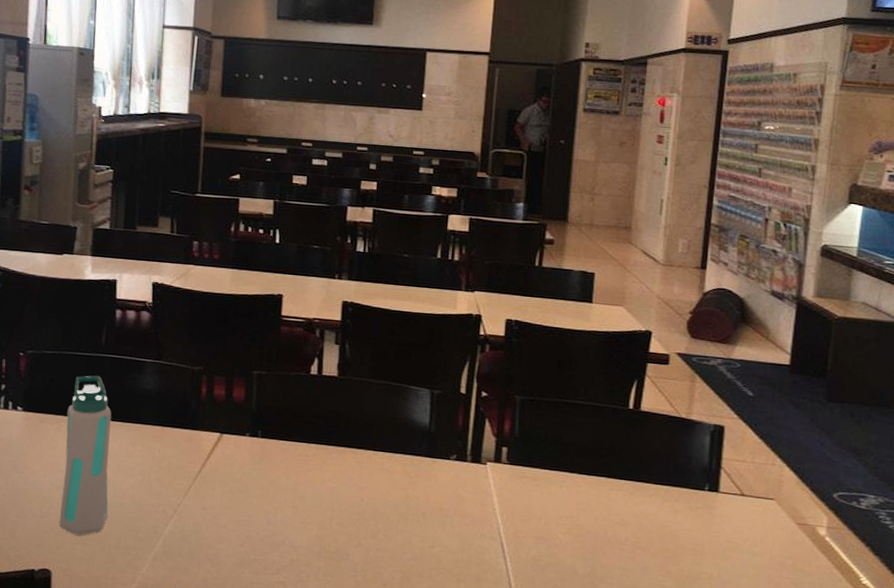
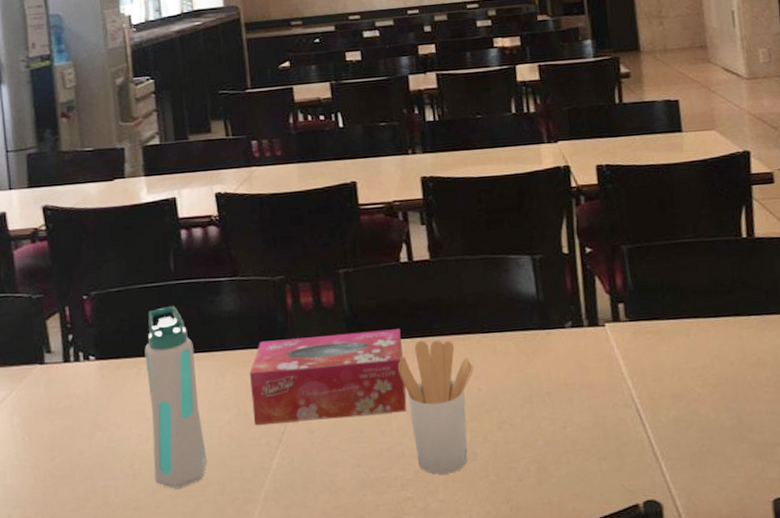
tissue box: none [155,421,300,507] -> present [250,329,407,425]
utensil holder: none [291,447,360,568] -> present [397,340,474,475]

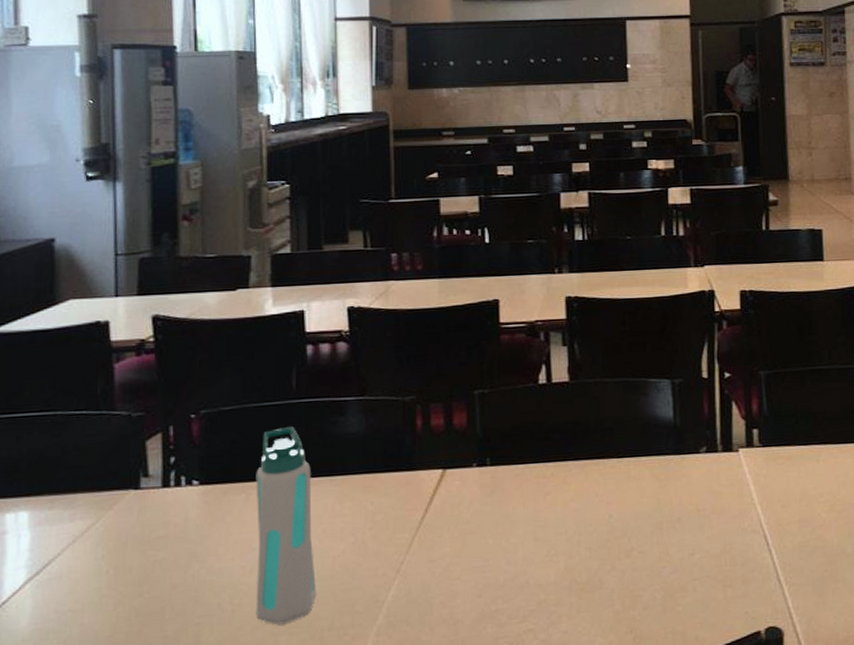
tissue box: present [250,329,407,425] -> none [371,453,535,554]
utensil holder: present [397,340,474,475] -> none [528,464,606,605]

